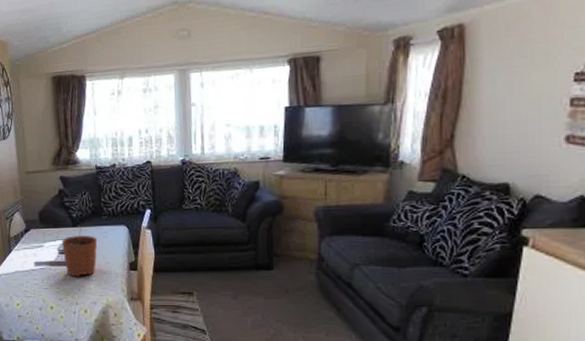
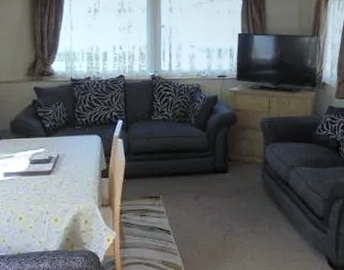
plant pot: present [62,225,98,277] -> none [34,135,71,187]

